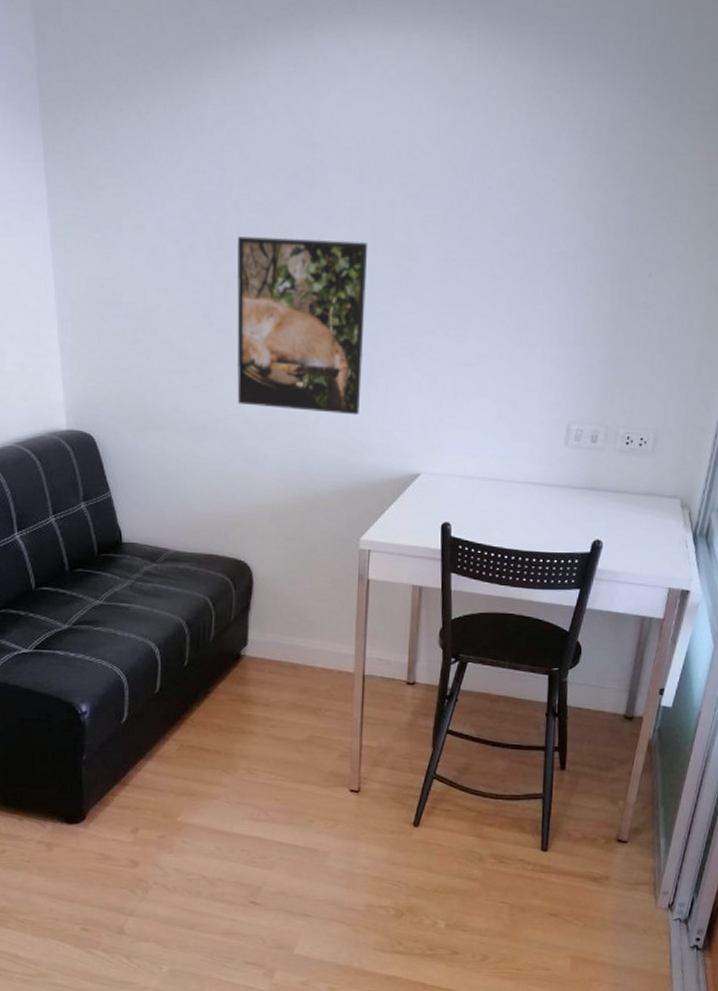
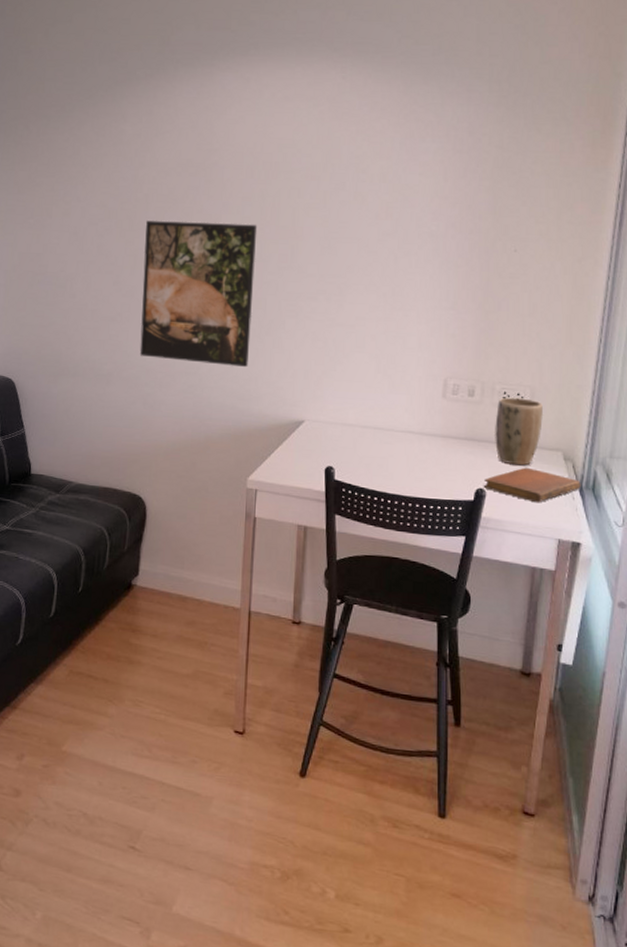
notebook: none [600,516,695,553] -> present [483,467,581,503]
plant pot: none [615,442,665,515] -> present [495,397,544,466]

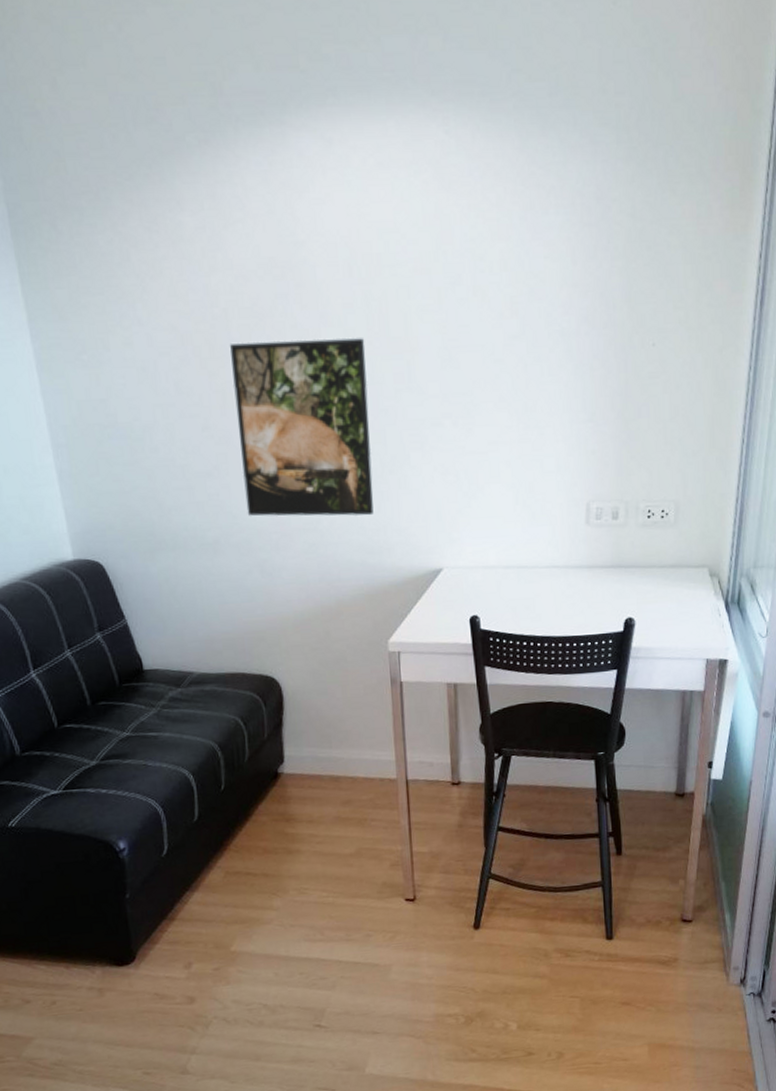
notebook: present [483,467,581,503] -> none [632,589,727,625]
plant pot: present [495,397,544,466] -> none [640,514,689,589]

